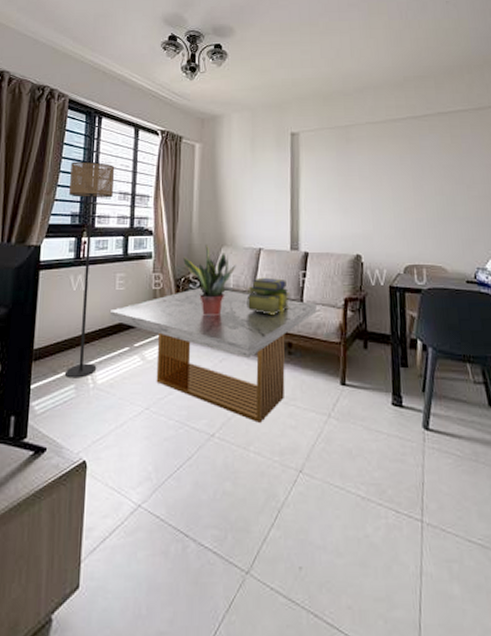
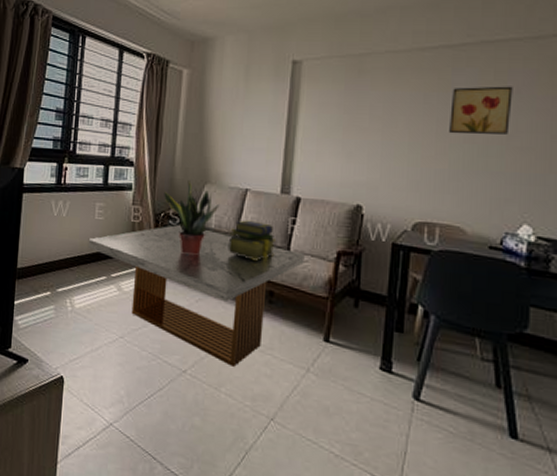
floor lamp: present [65,161,115,379] -> none [46,84,98,300]
wall art: none [421,147,468,188] -> present [449,86,513,135]

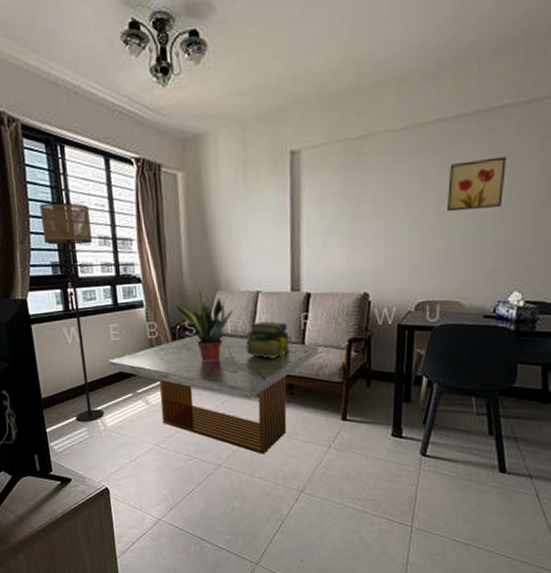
floor lamp: none [46,84,98,300] -> present [40,202,105,422]

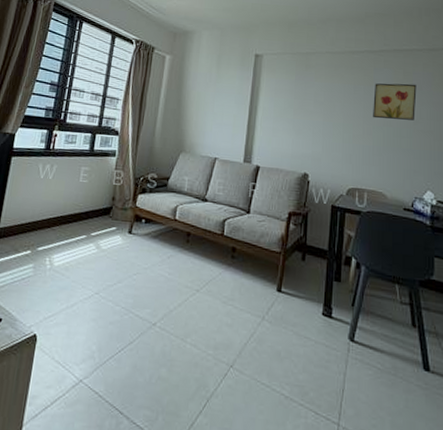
floor lamp: present [40,202,105,422] -> none [26,60,90,259]
coffee table: present [108,334,319,454] -> none [70,187,262,318]
potted plant: present [176,290,233,363] -> none [144,149,192,216]
stack of books: present [245,321,291,358] -> none [197,184,238,220]

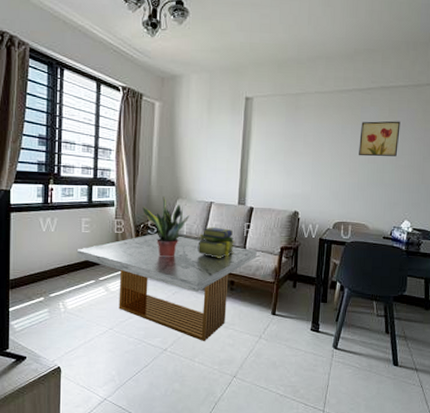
coffee table: none [70,187,262,318] -> present [76,233,257,341]
potted plant: none [144,149,192,216] -> present [143,197,190,258]
stack of books: none [197,184,238,220] -> present [197,227,235,258]

